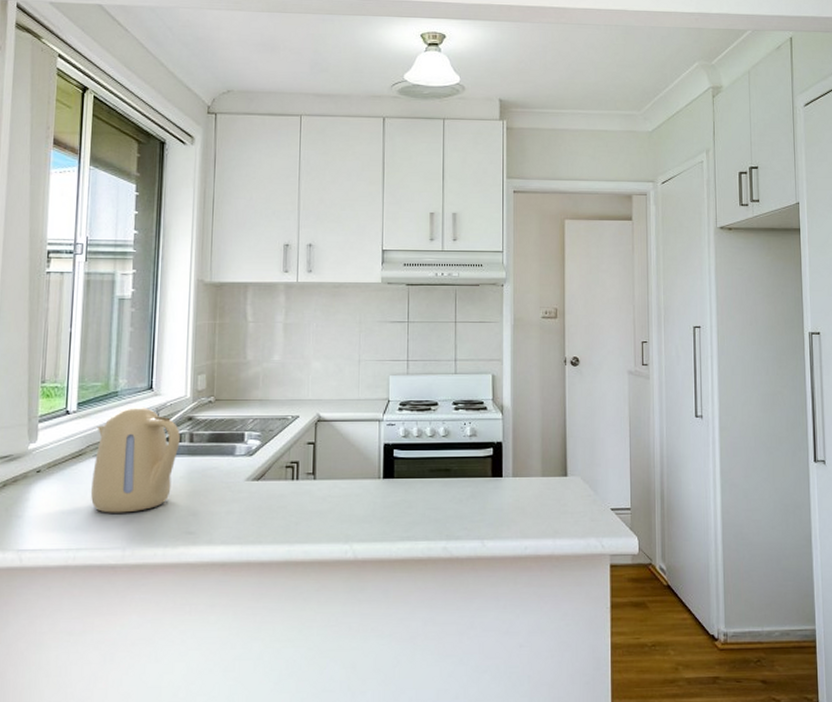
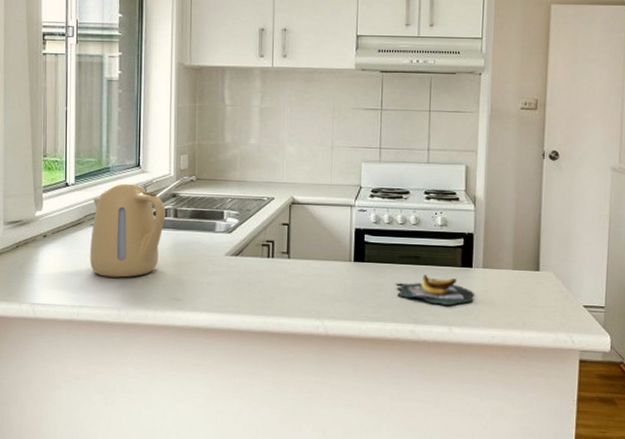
banana bunch: none [427,487,505,518] -> present [396,274,474,305]

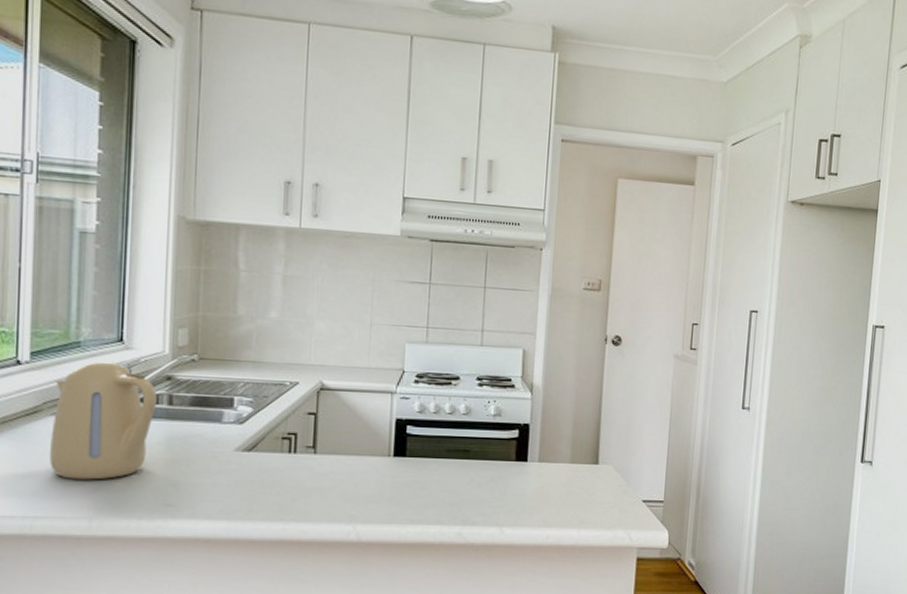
banana bunch: present [396,274,474,305] -> none [442,470,529,504]

